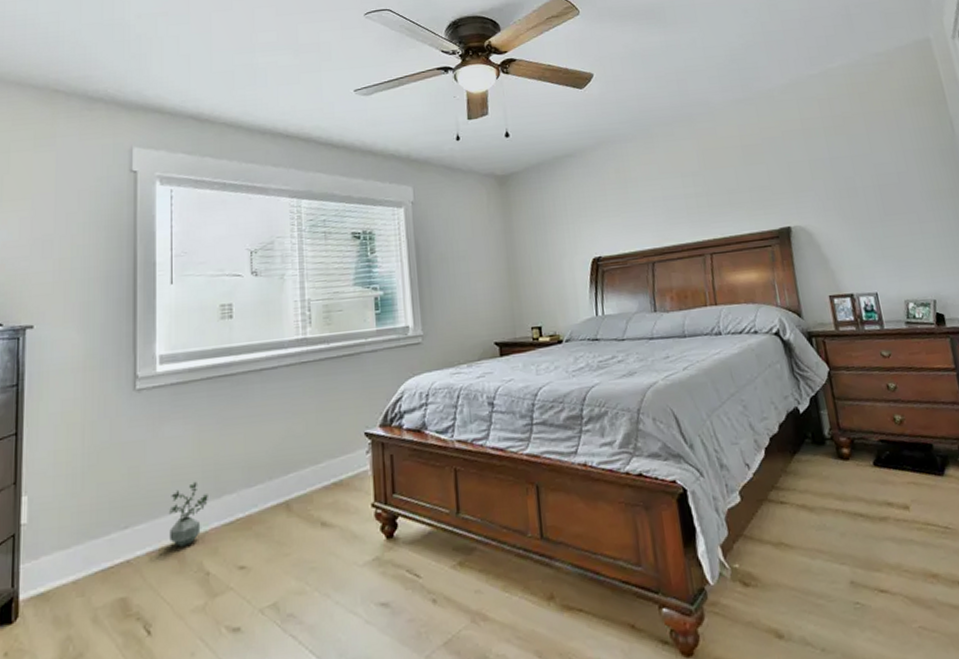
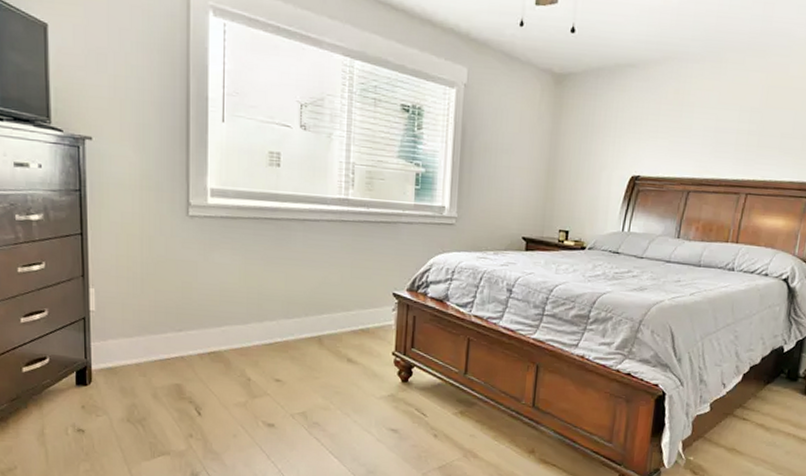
potted plant: present [169,481,208,547] -> none [217,304,251,355]

